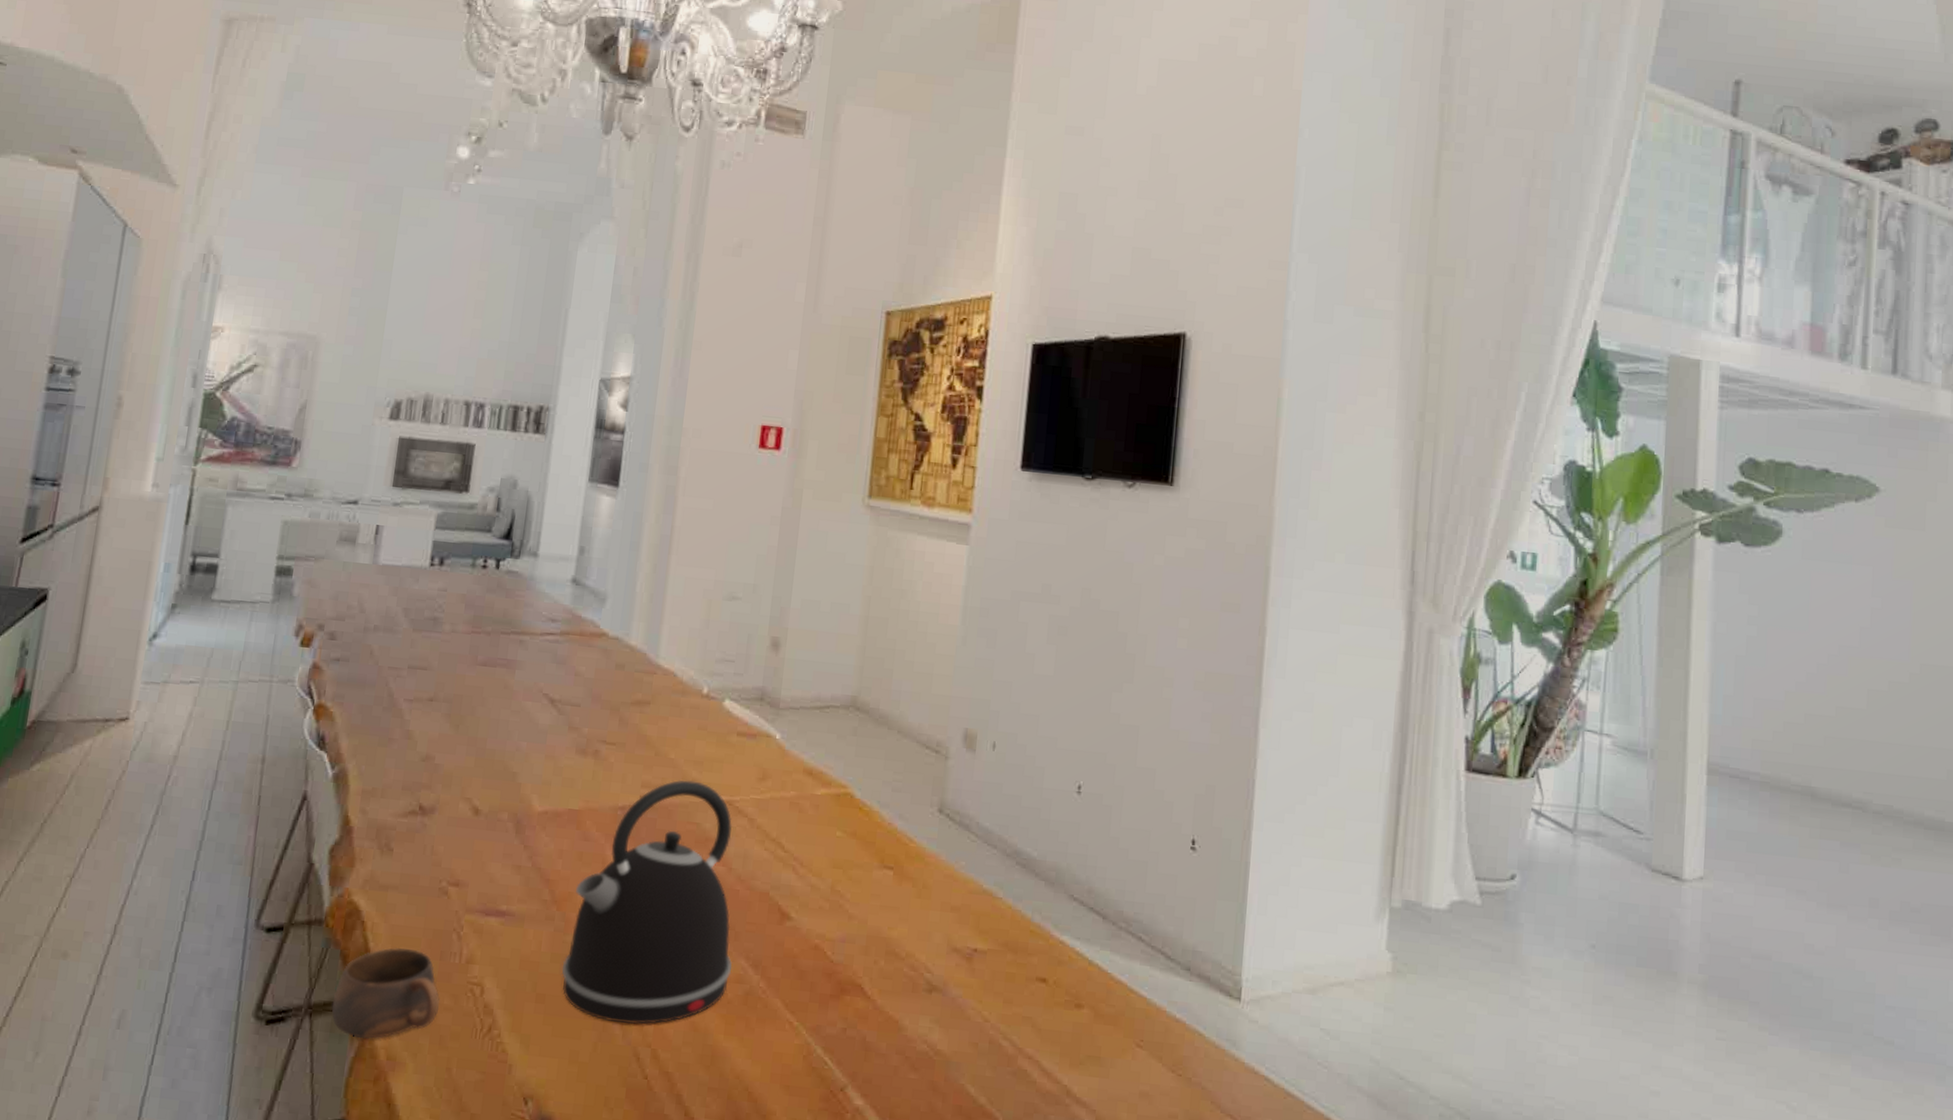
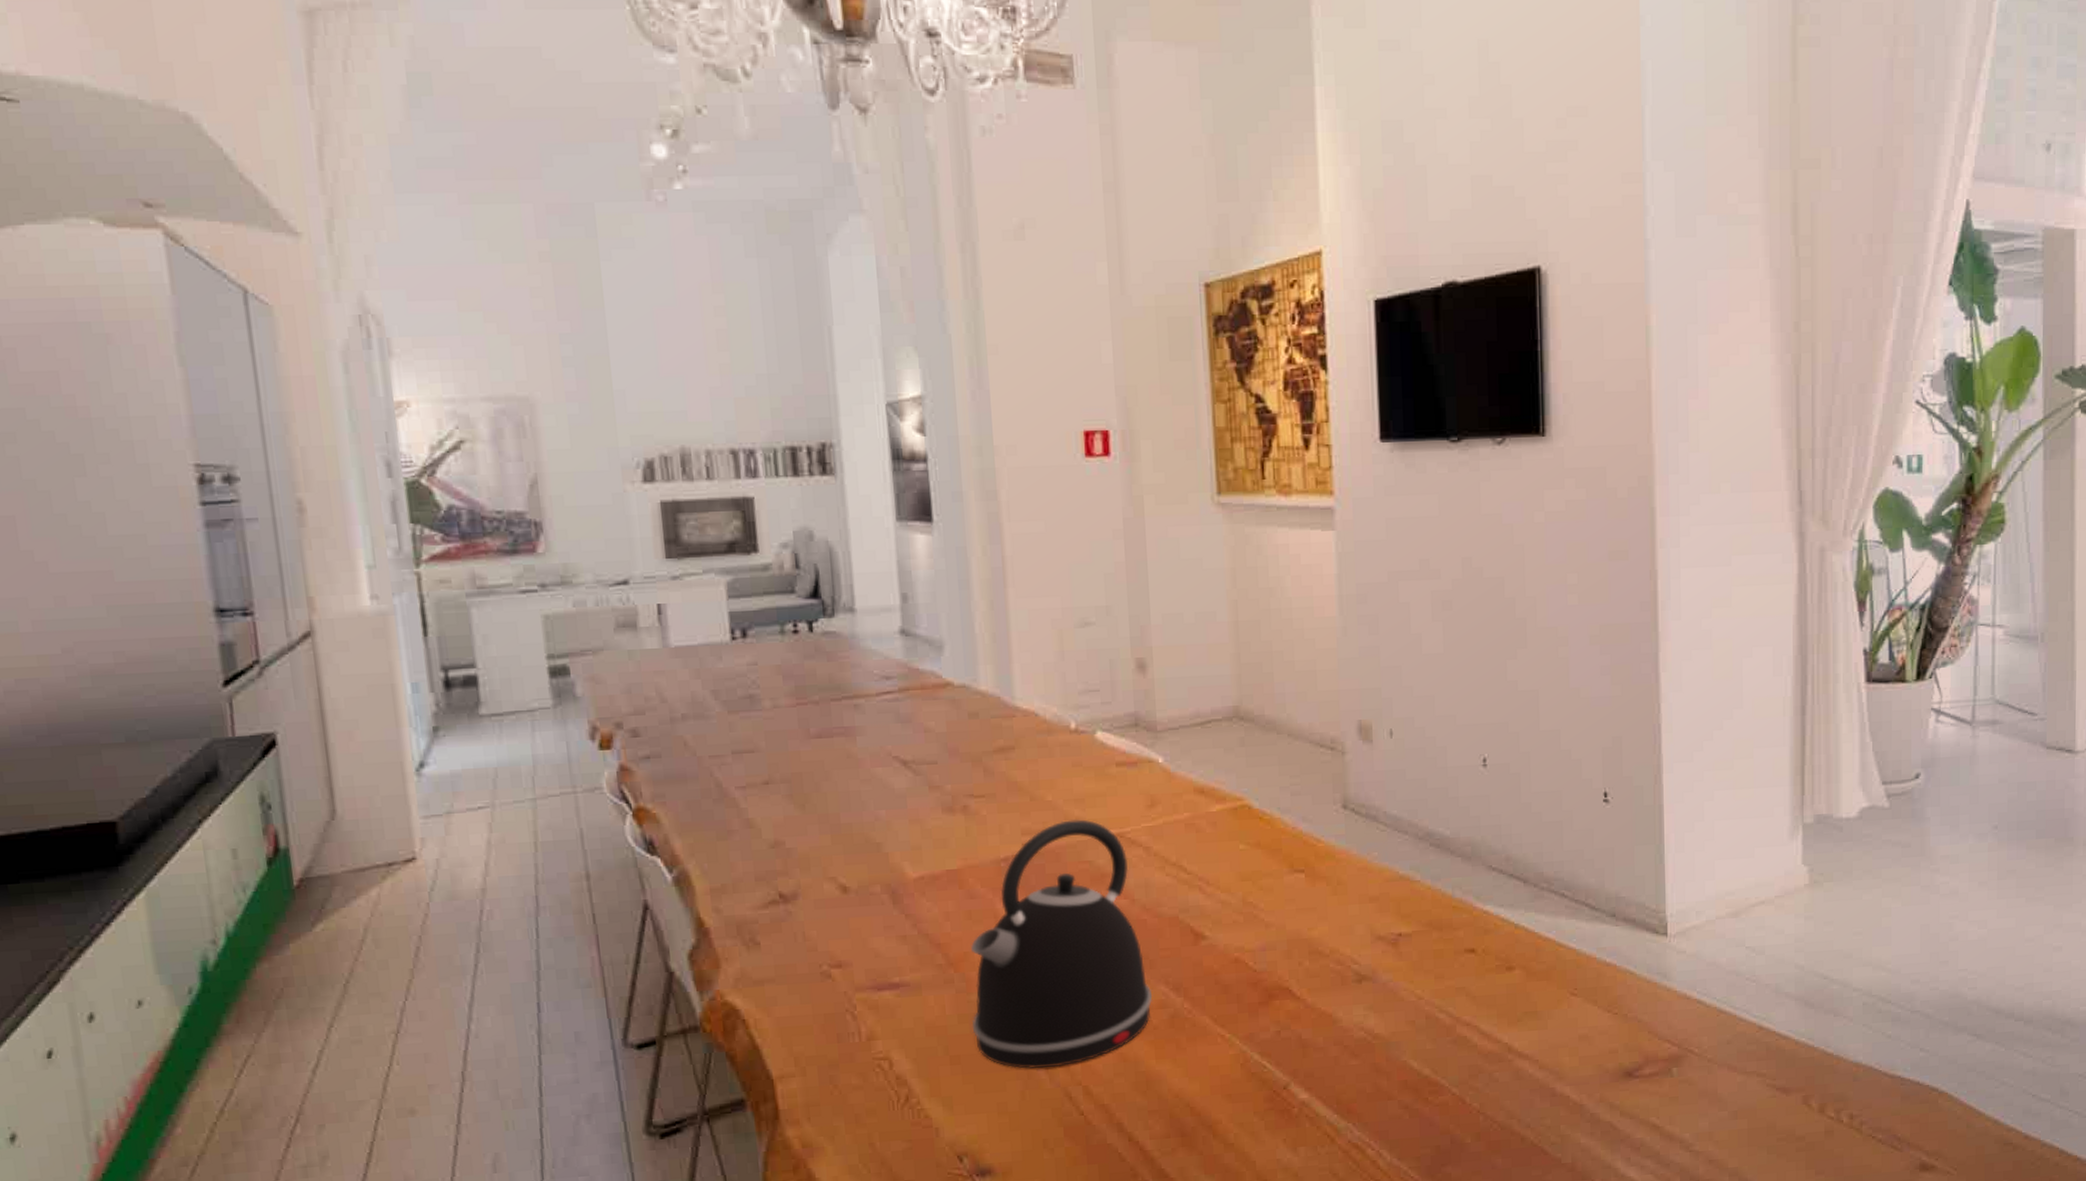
cup: present [331,947,440,1039] -> none [728,1037,847,1133]

